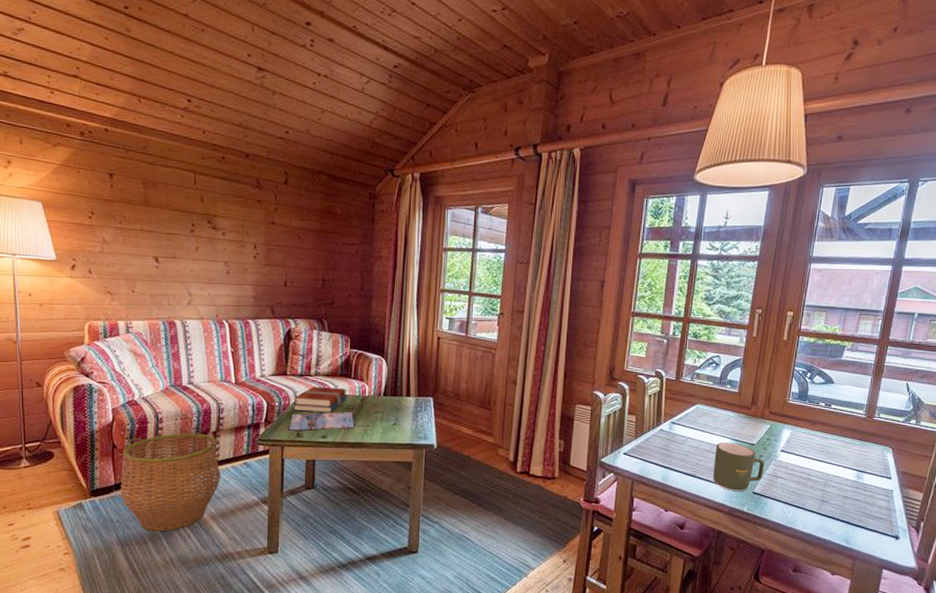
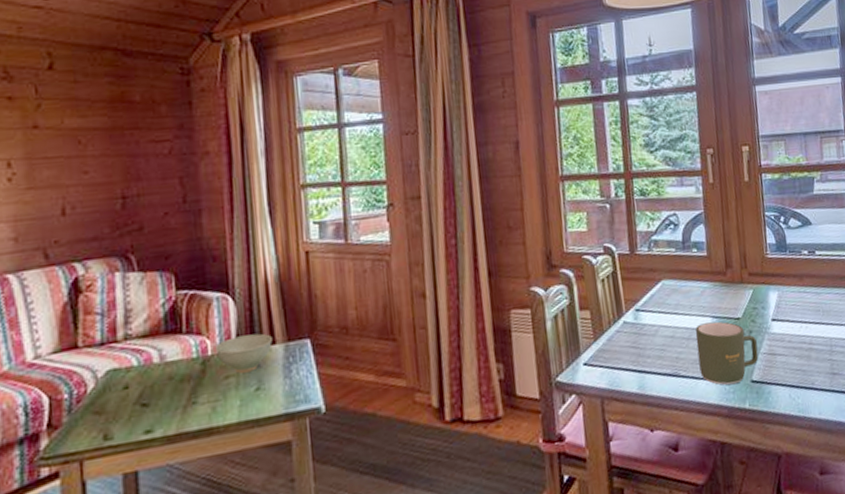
magazine: present [289,412,355,431] -> none [89,385,196,434]
books: present [293,386,347,413] -> none [93,351,179,402]
bowl: none [370,387,408,412] -> present [214,333,273,374]

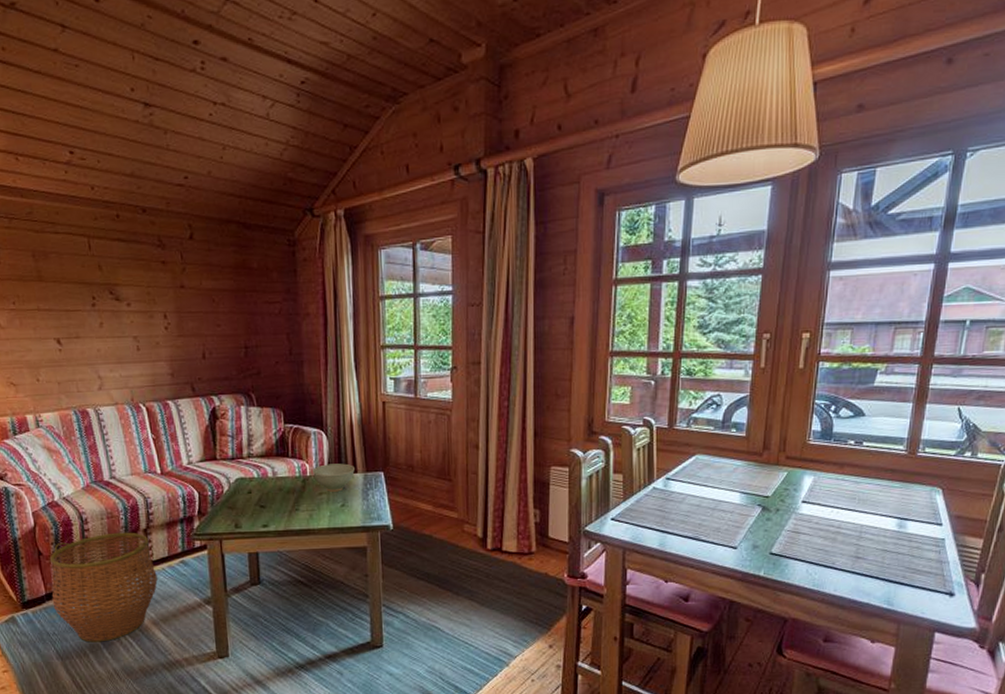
mug: present [695,321,759,386] -> none [720,497,782,554]

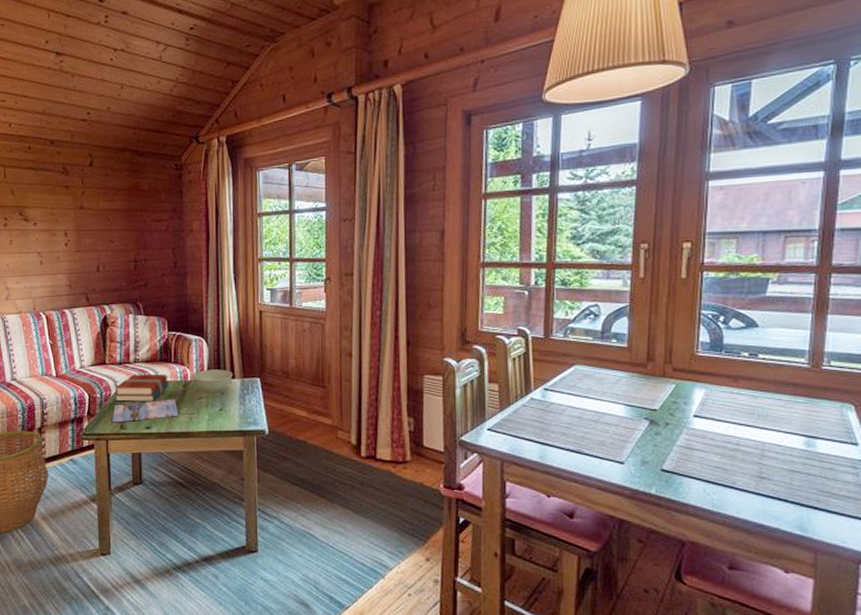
magazine: none [225,496,298,522] -> present [112,400,179,423]
books: none [227,469,287,500] -> present [115,373,169,402]

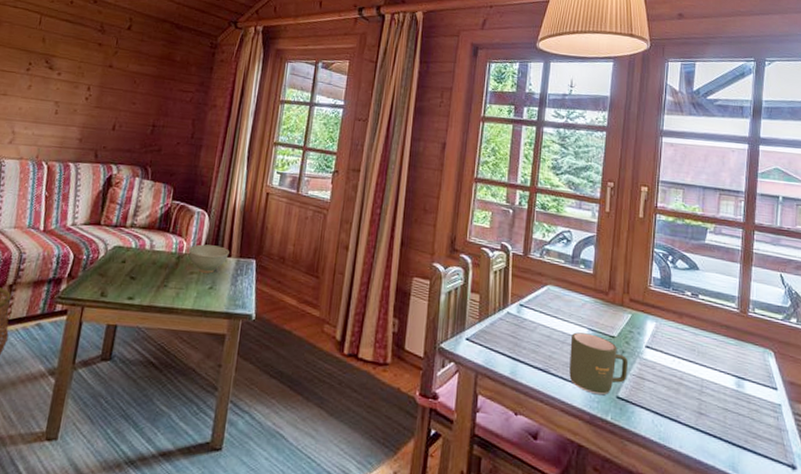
magazine: present [112,400,179,423] -> none [93,269,167,291]
books: present [115,373,169,402] -> none [101,239,163,271]
mug: none [604,409,673,470] -> present [569,332,628,396]

